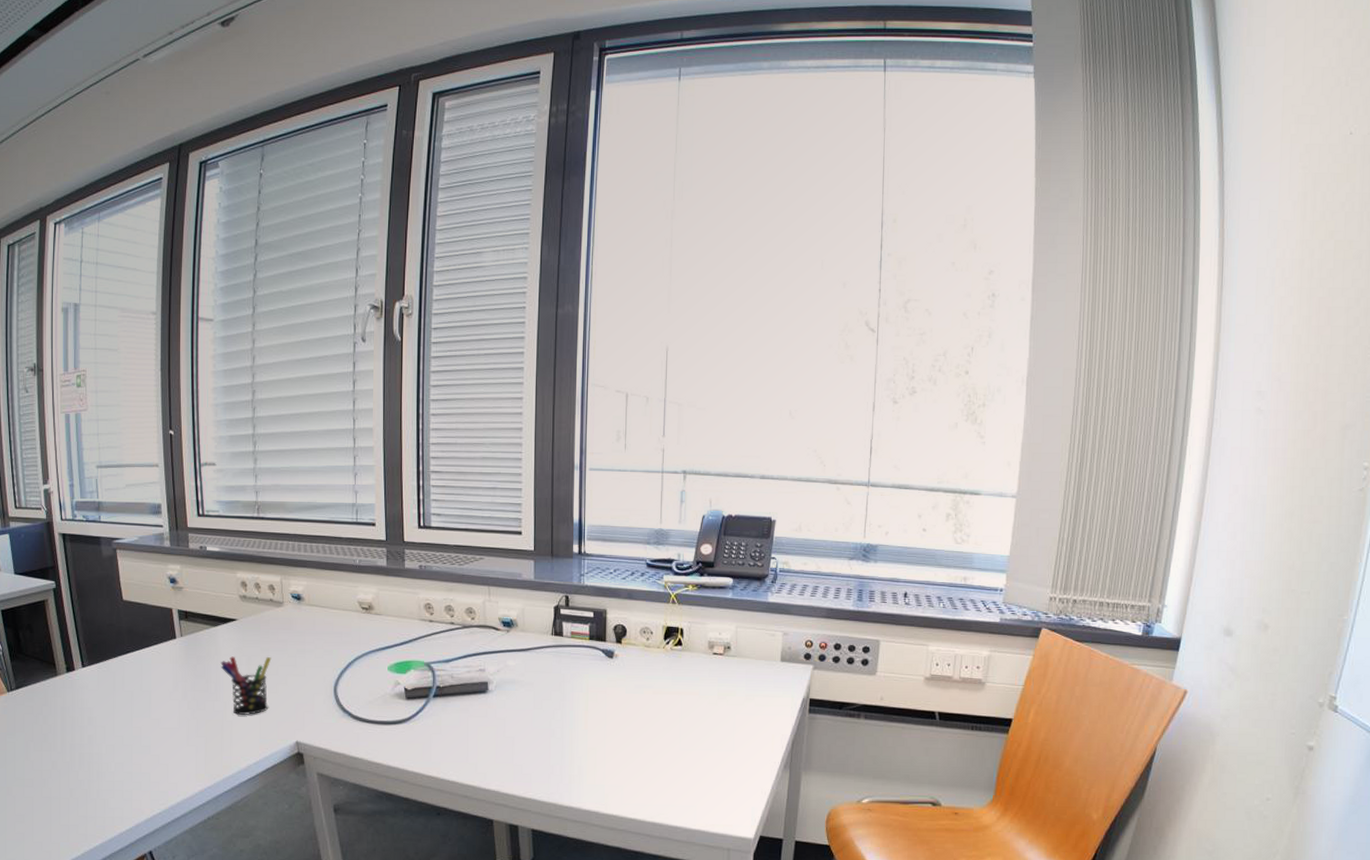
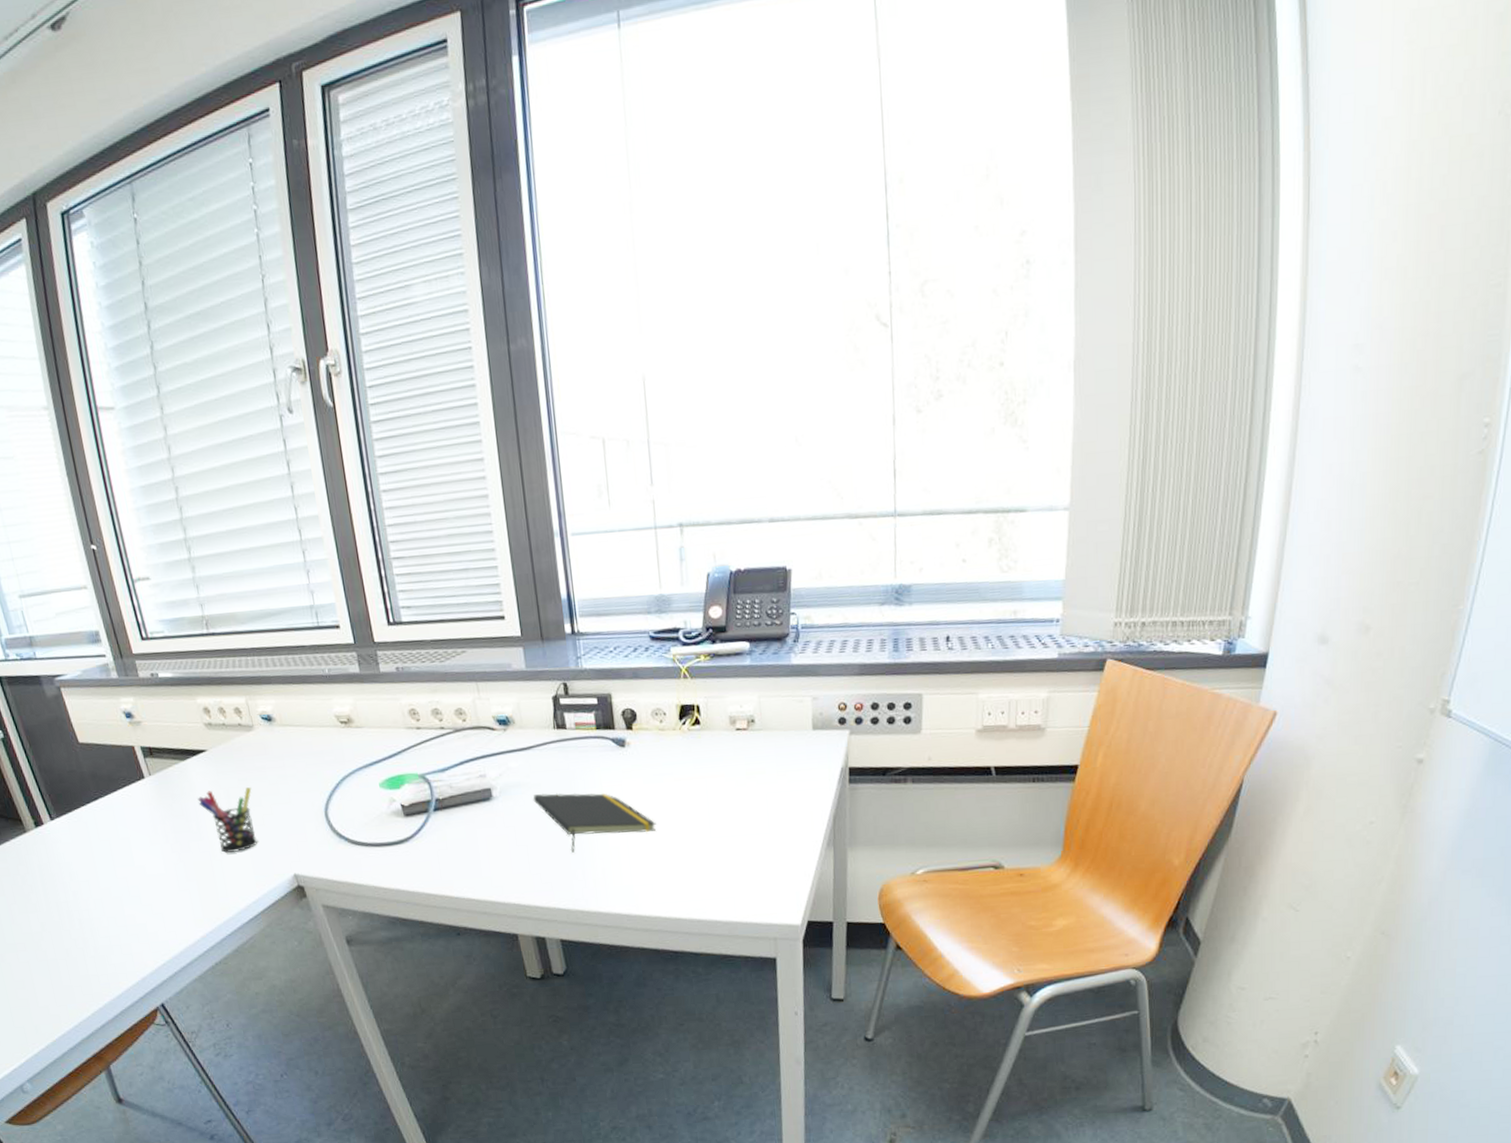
notepad: none [524,692,633,749] -> present [532,793,656,853]

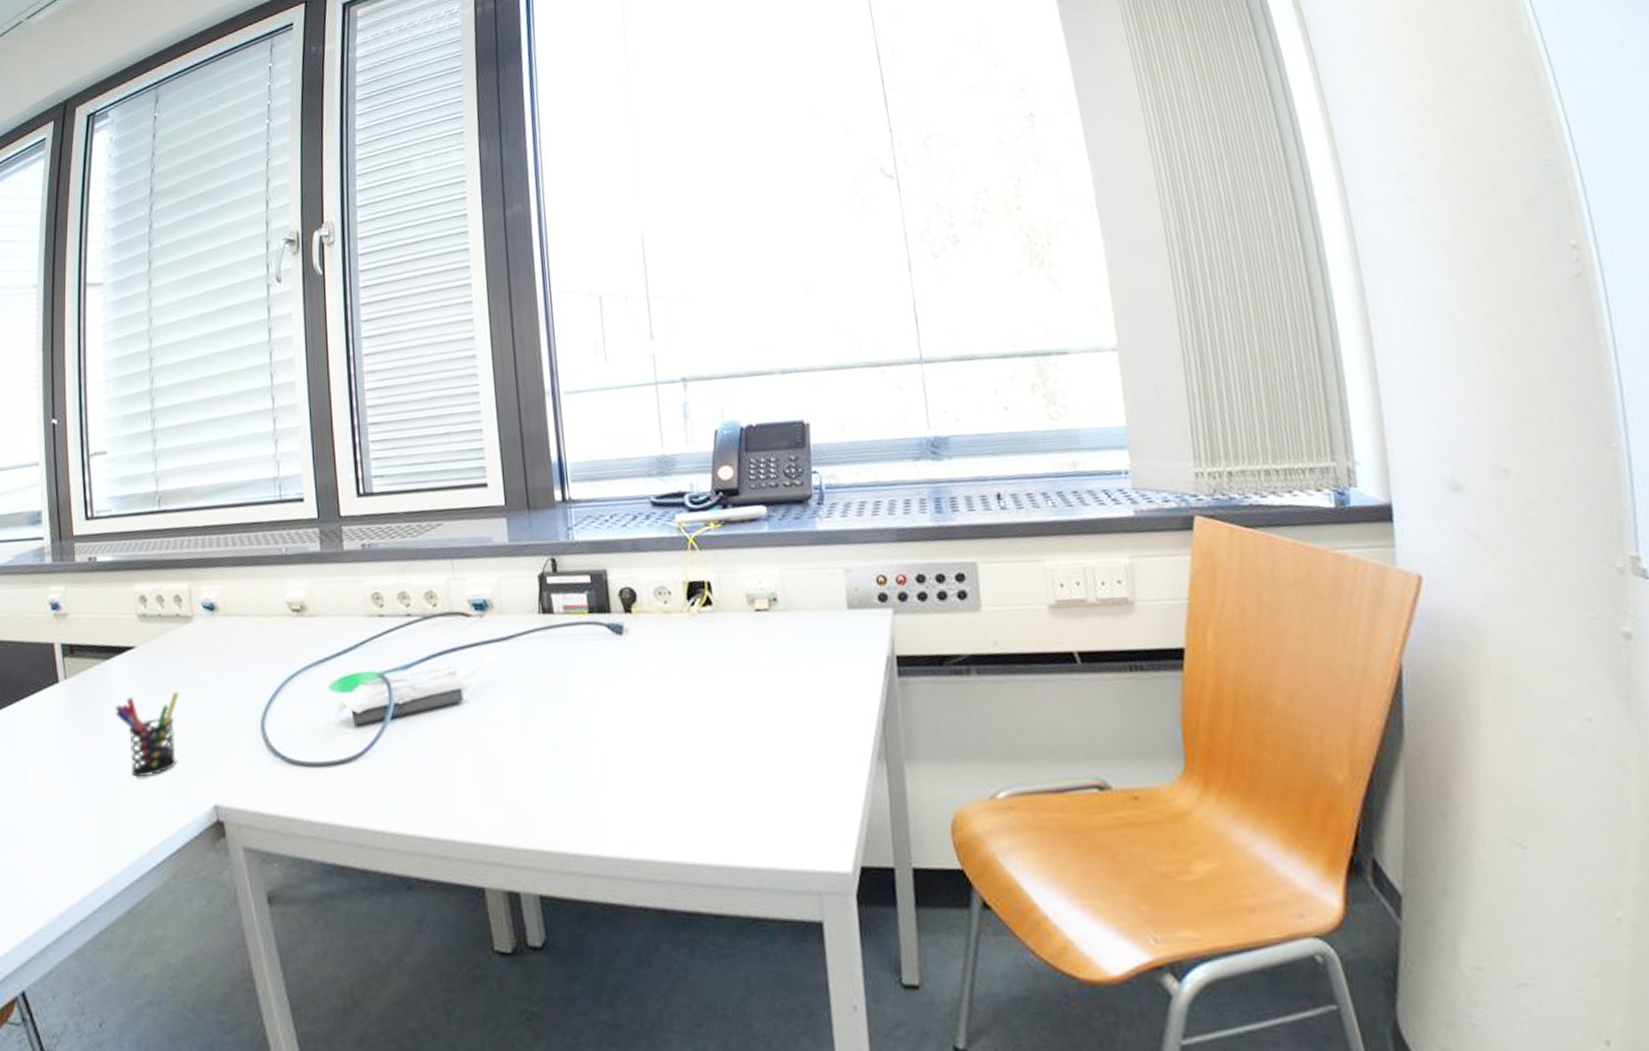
notepad: present [532,793,656,853] -> none [511,693,661,773]

